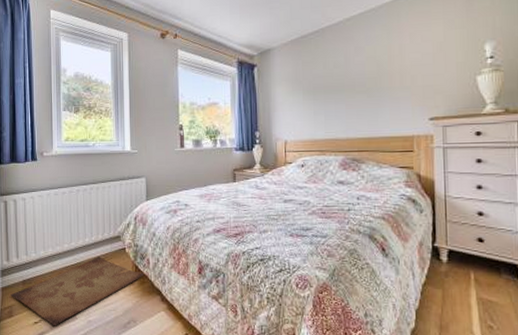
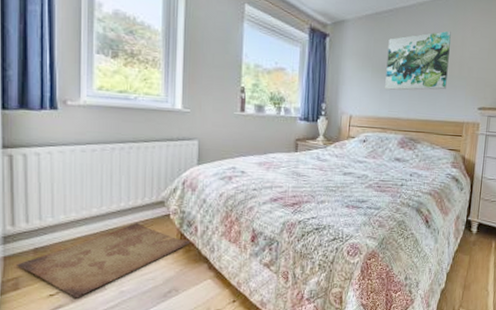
wall art: none [317,41,388,112] -> present [385,30,451,91]

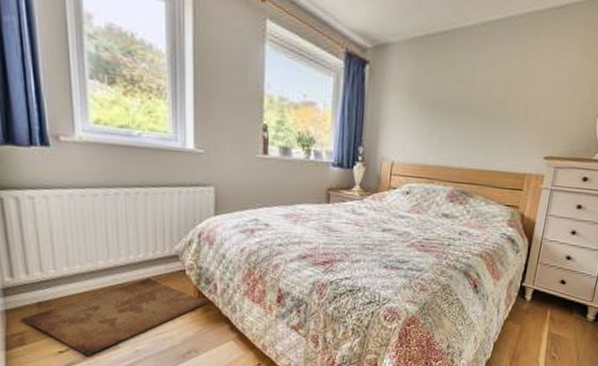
wall art: present [385,30,451,91] -> none [434,60,519,134]

